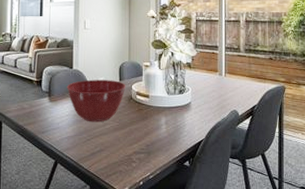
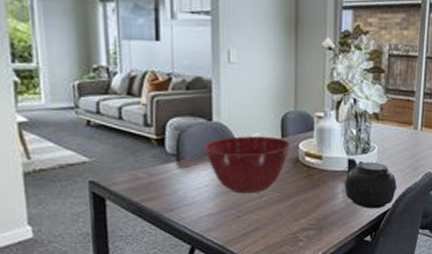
teapot: none [165,97,208,139] -> present [342,158,397,209]

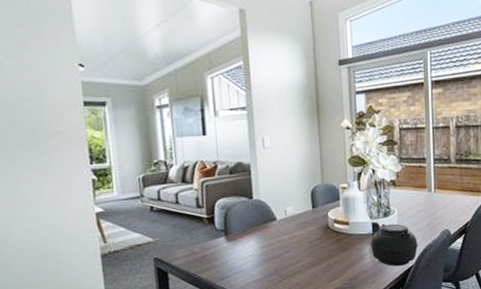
mixing bowl: present [204,136,290,194] -> none [247,208,321,261]

